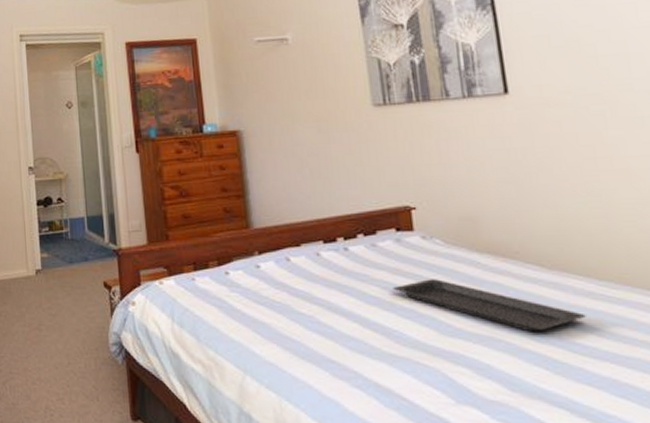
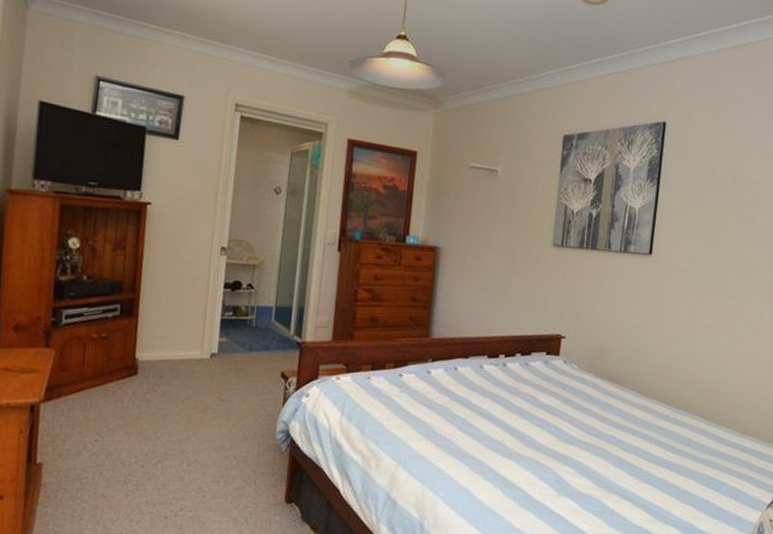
serving tray: present [393,279,586,333] -> none [533,396,660,444]

